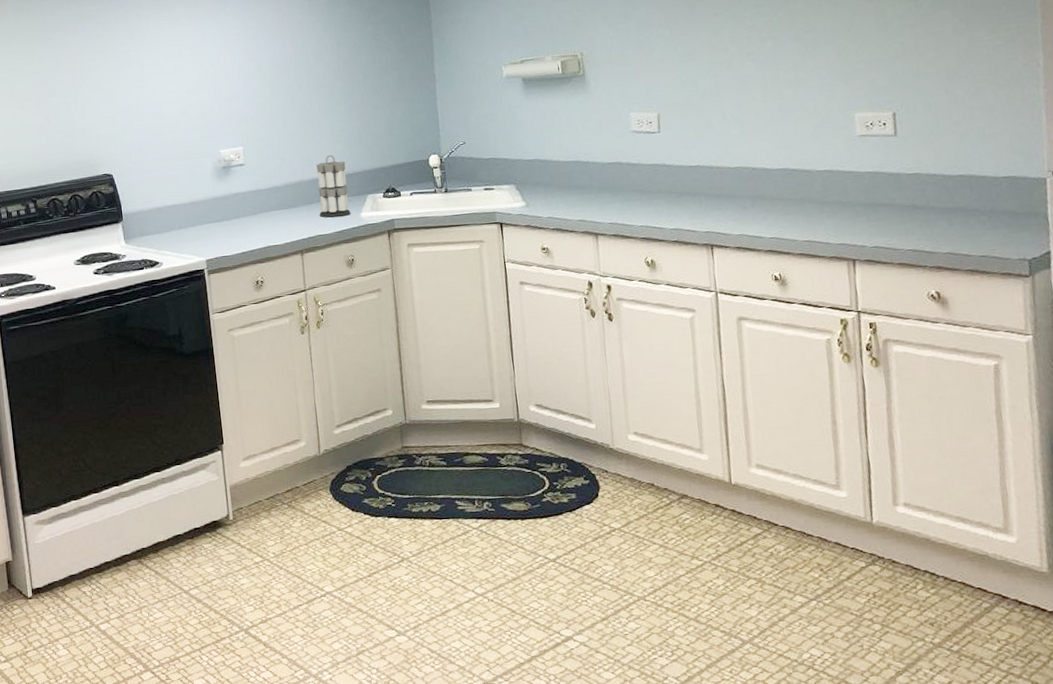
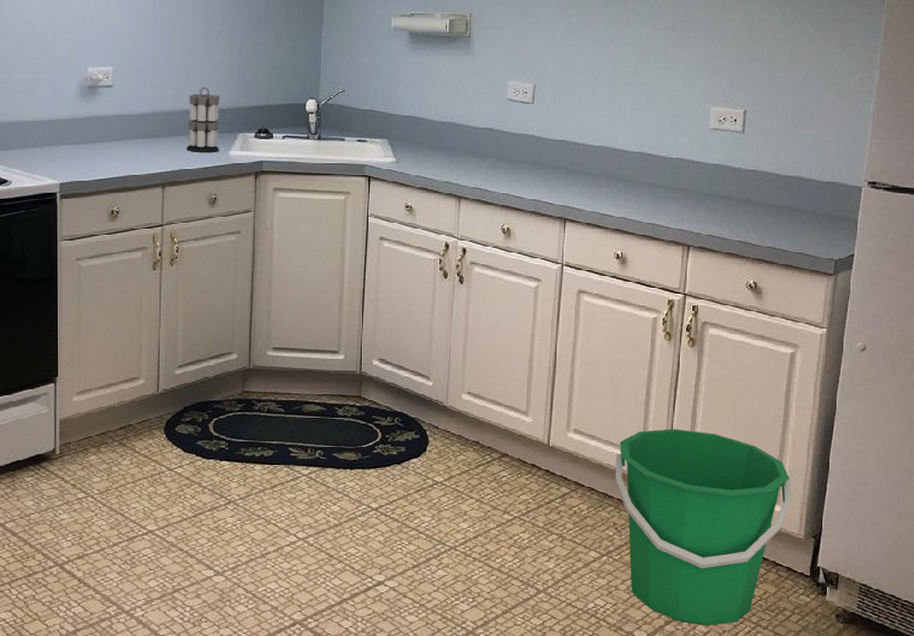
bucket: none [808,456,1025,676] -> present [615,428,792,626]

